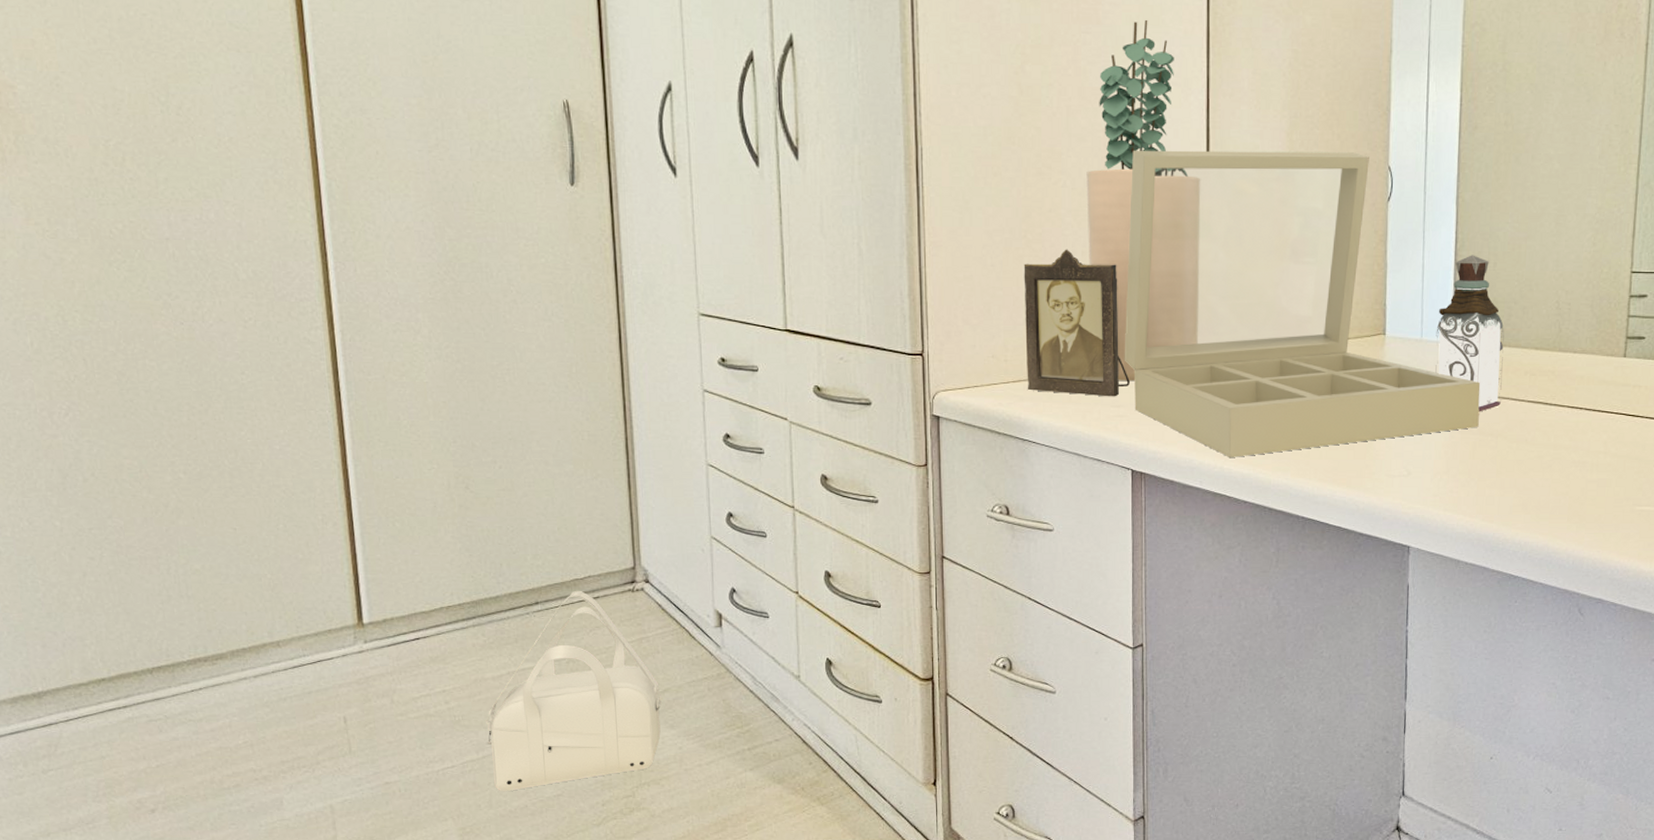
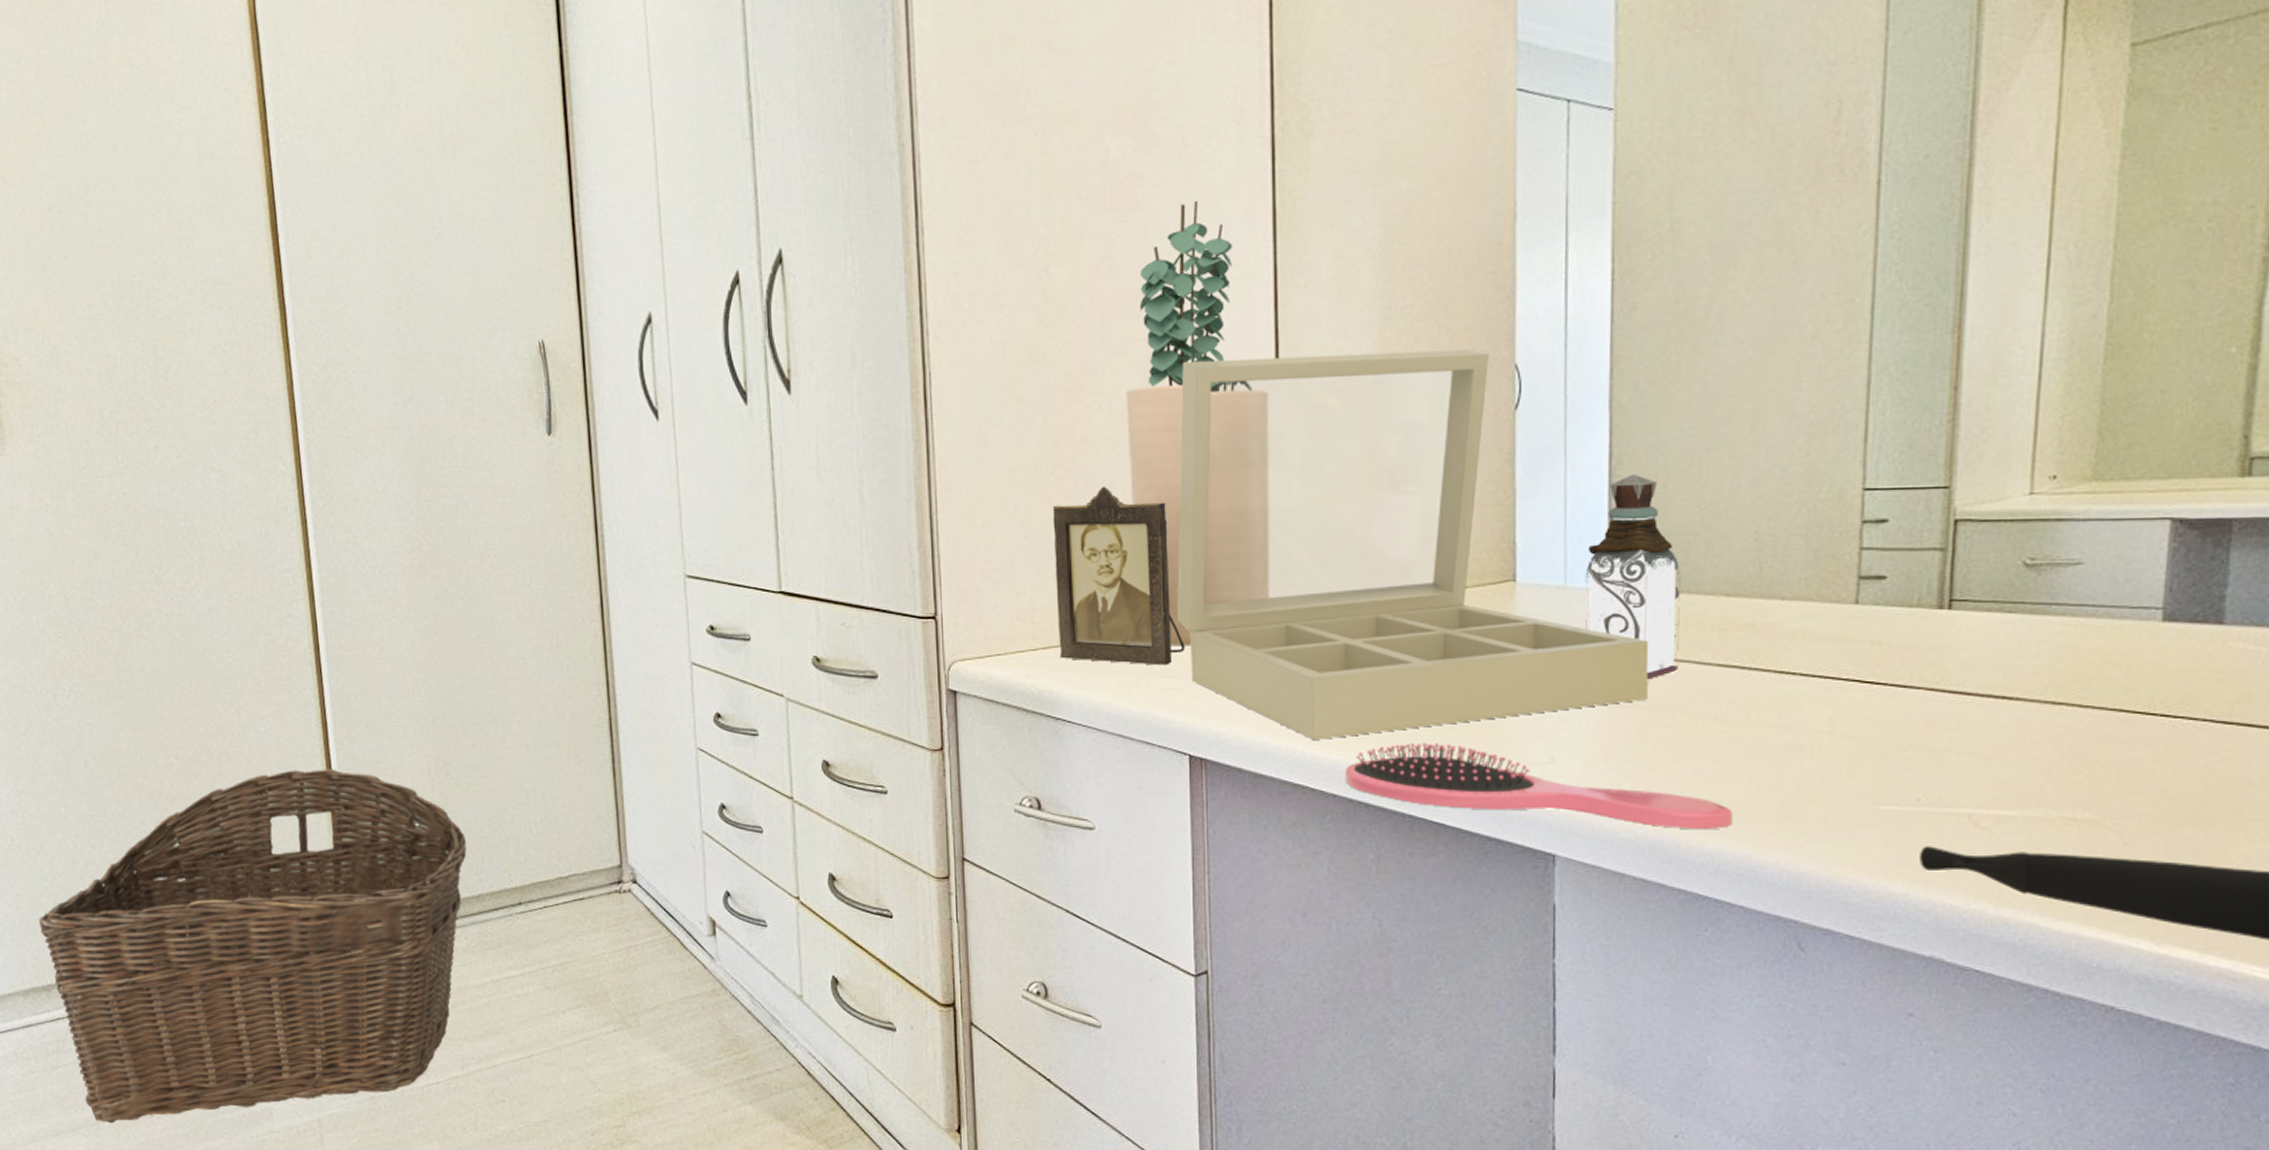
wicker basket: none [29,483,486,822] -> present [39,769,467,1124]
handbag: present [485,590,663,792] -> none [469,890,653,1114]
hairbrush: none [1253,460,1537,526] -> present [1345,742,1733,830]

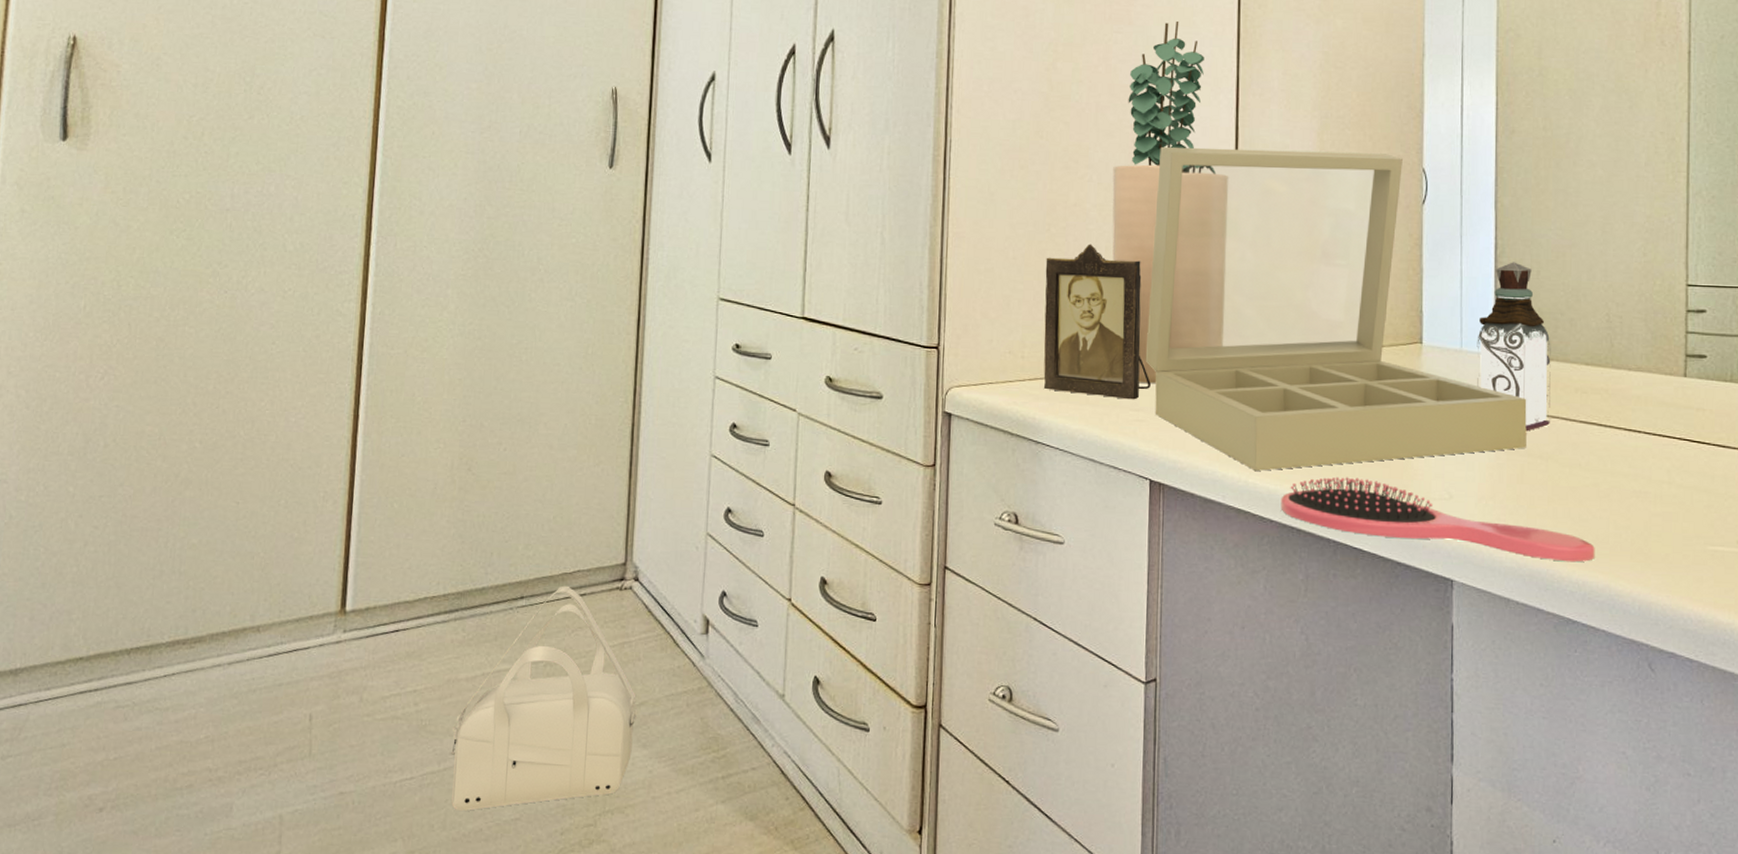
wicker basket: present [39,769,467,1124] -> none [20,459,479,819]
handbag: none [469,890,653,1114] -> present [451,585,638,812]

